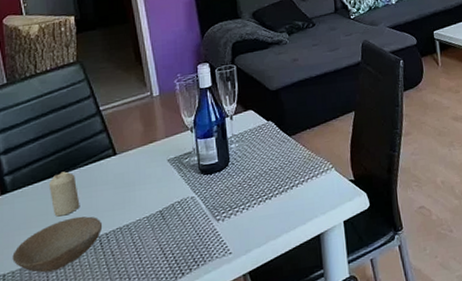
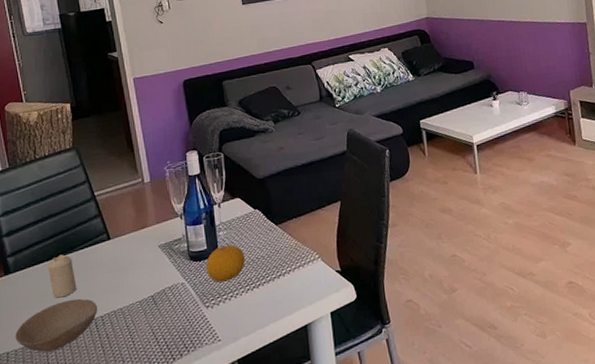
fruit: none [217,157,257,195] -> present [206,244,245,283]

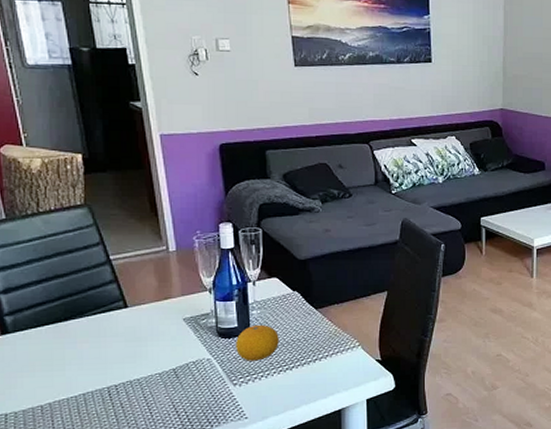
bowl: present [15,298,97,353] -> none [15,365,110,417]
candle: present [48,254,77,298] -> none [54,318,88,363]

